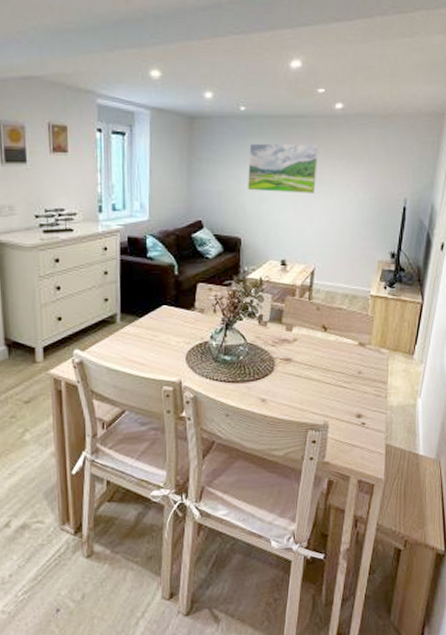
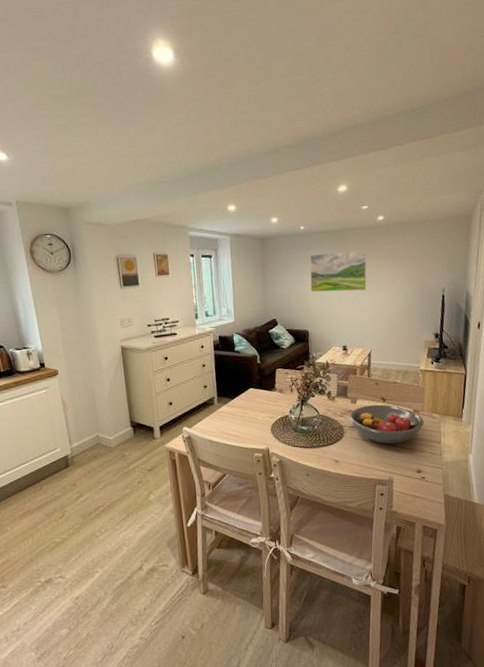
fruit bowl: none [283,334,370,383] -> present [349,404,424,444]

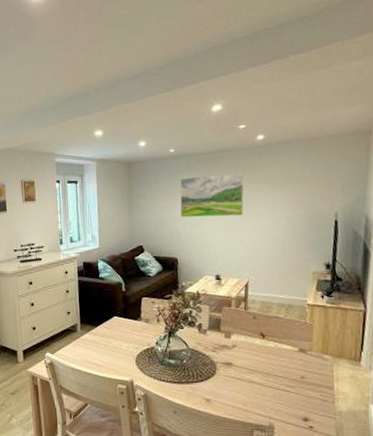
fruit bowl: present [349,404,424,444] -> none [223,341,312,386]

